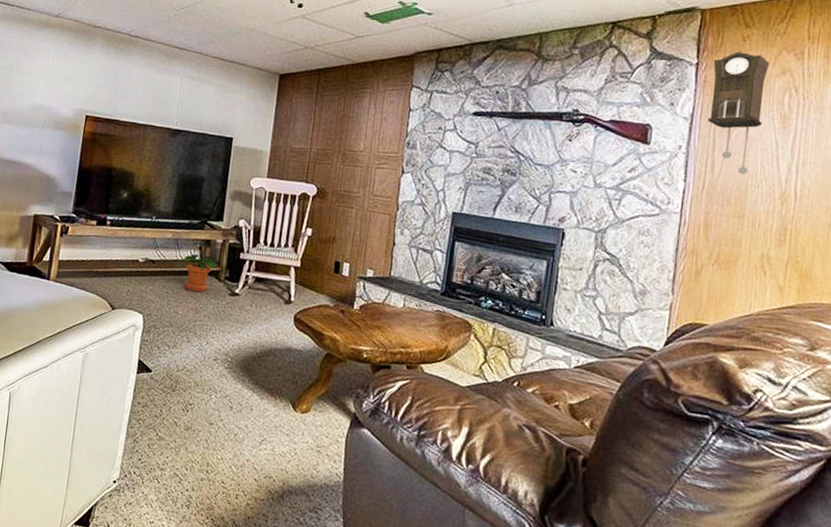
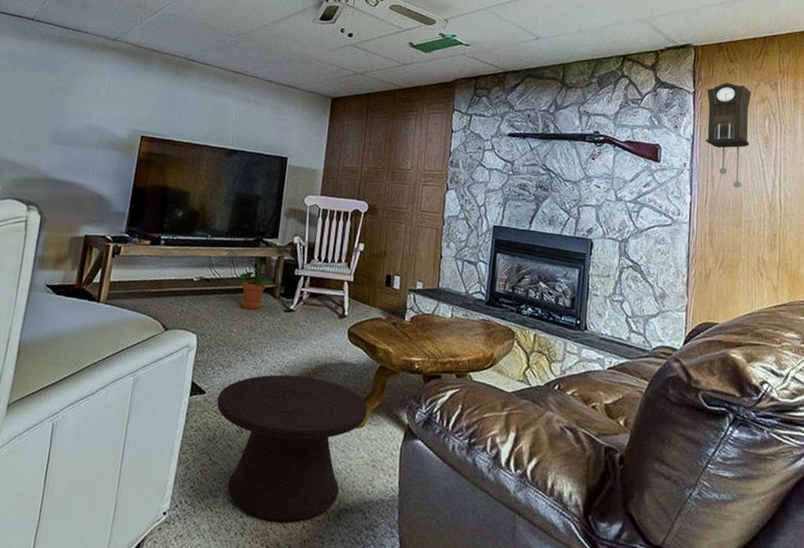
side table: none [163,357,313,498] -> present [217,374,368,521]

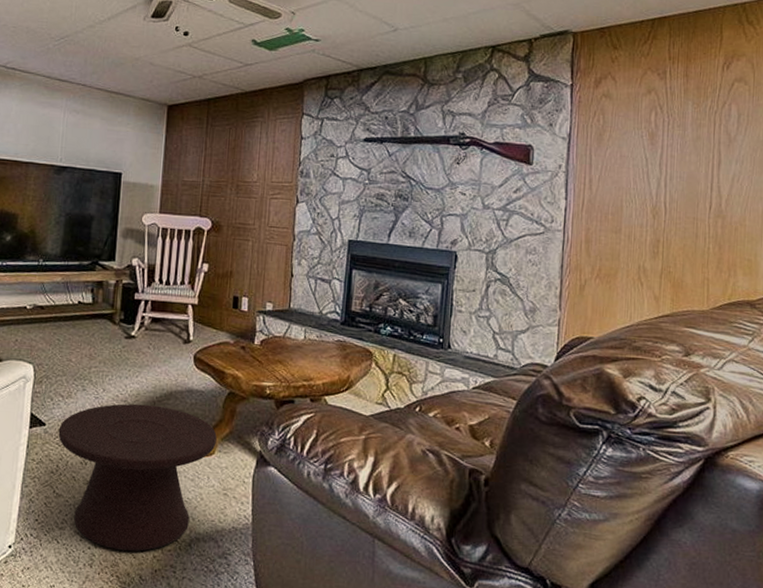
potted plant: present [237,271,271,310] -> none [73,297,109,337]
pendulum clock: present [706,82,752,188] -> none [584,72,637,191]

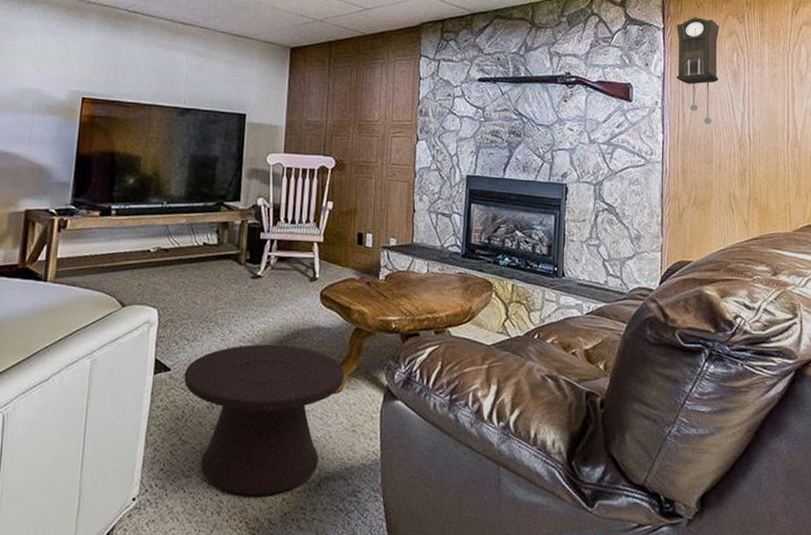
pendulum clock: none [584,72,637,191] -> present [676,17,720,124]

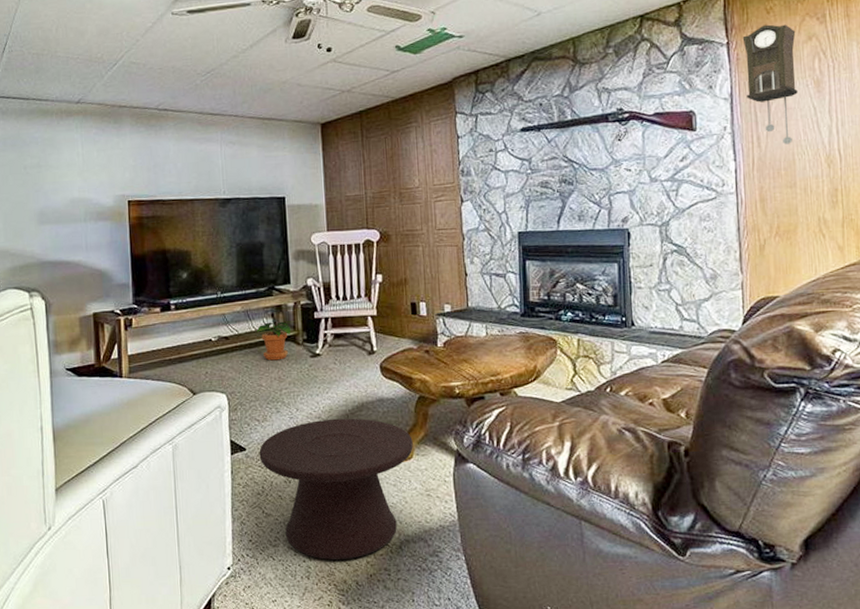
potted plant: none [199,238,235,279] -> present [256,321,291,361]

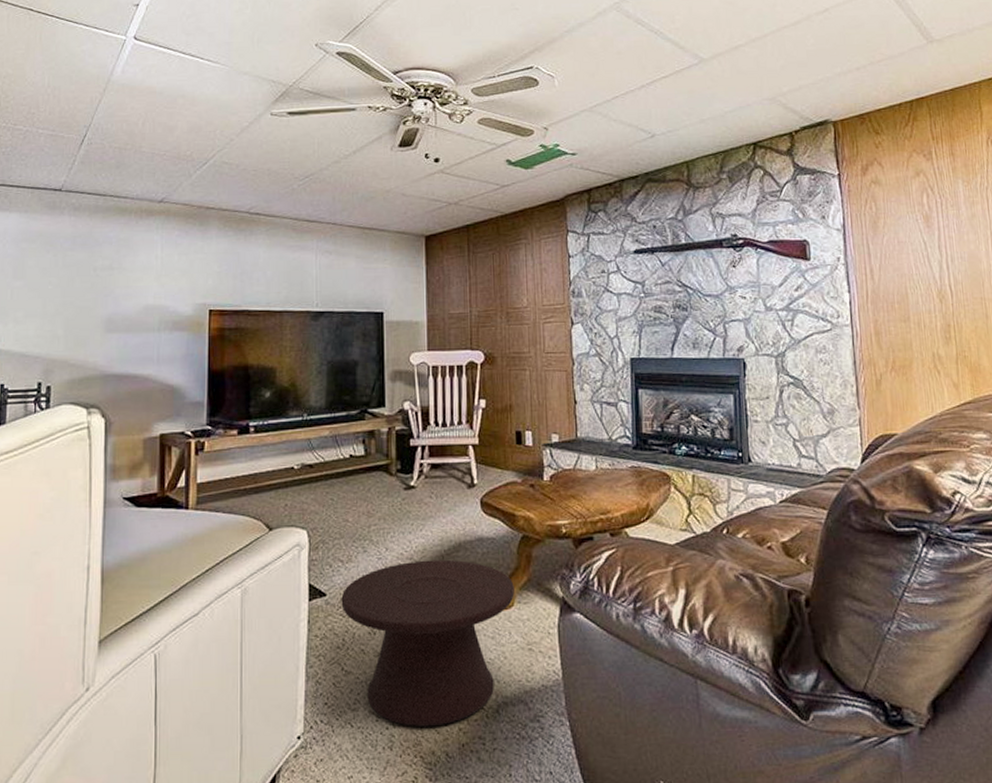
potted plant: present [256,321,291,361] -> none [345,449,384,493]
pendulum clock: present [742,24,798,144] -> none [853,158,908,278]

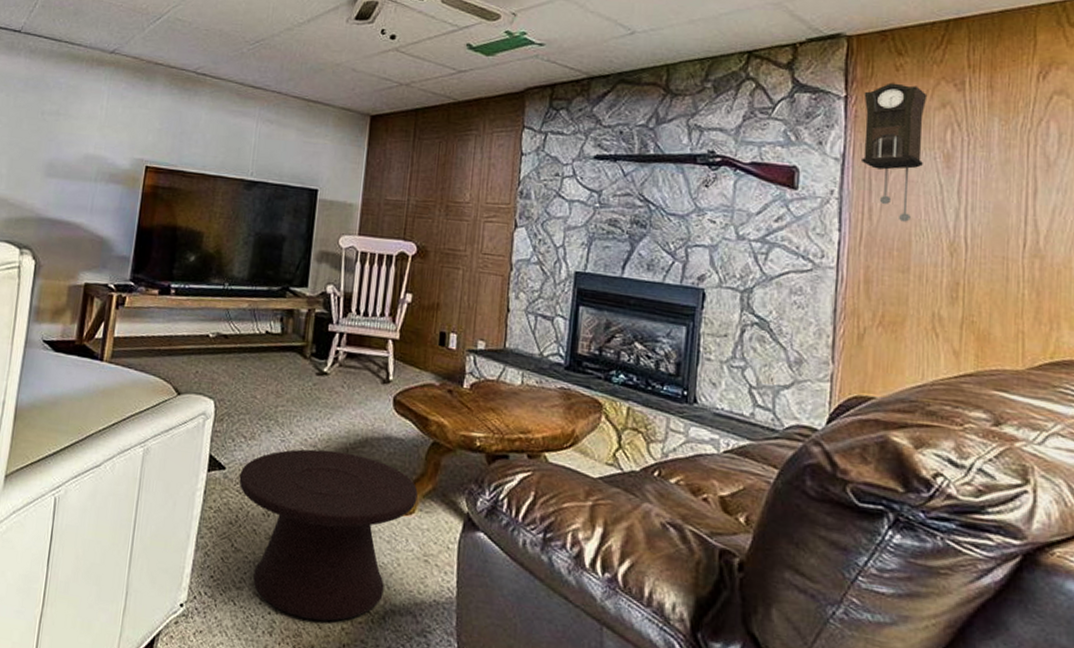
pendulum clock: none [853,158,908,278] -> present [862,82,928,222]

